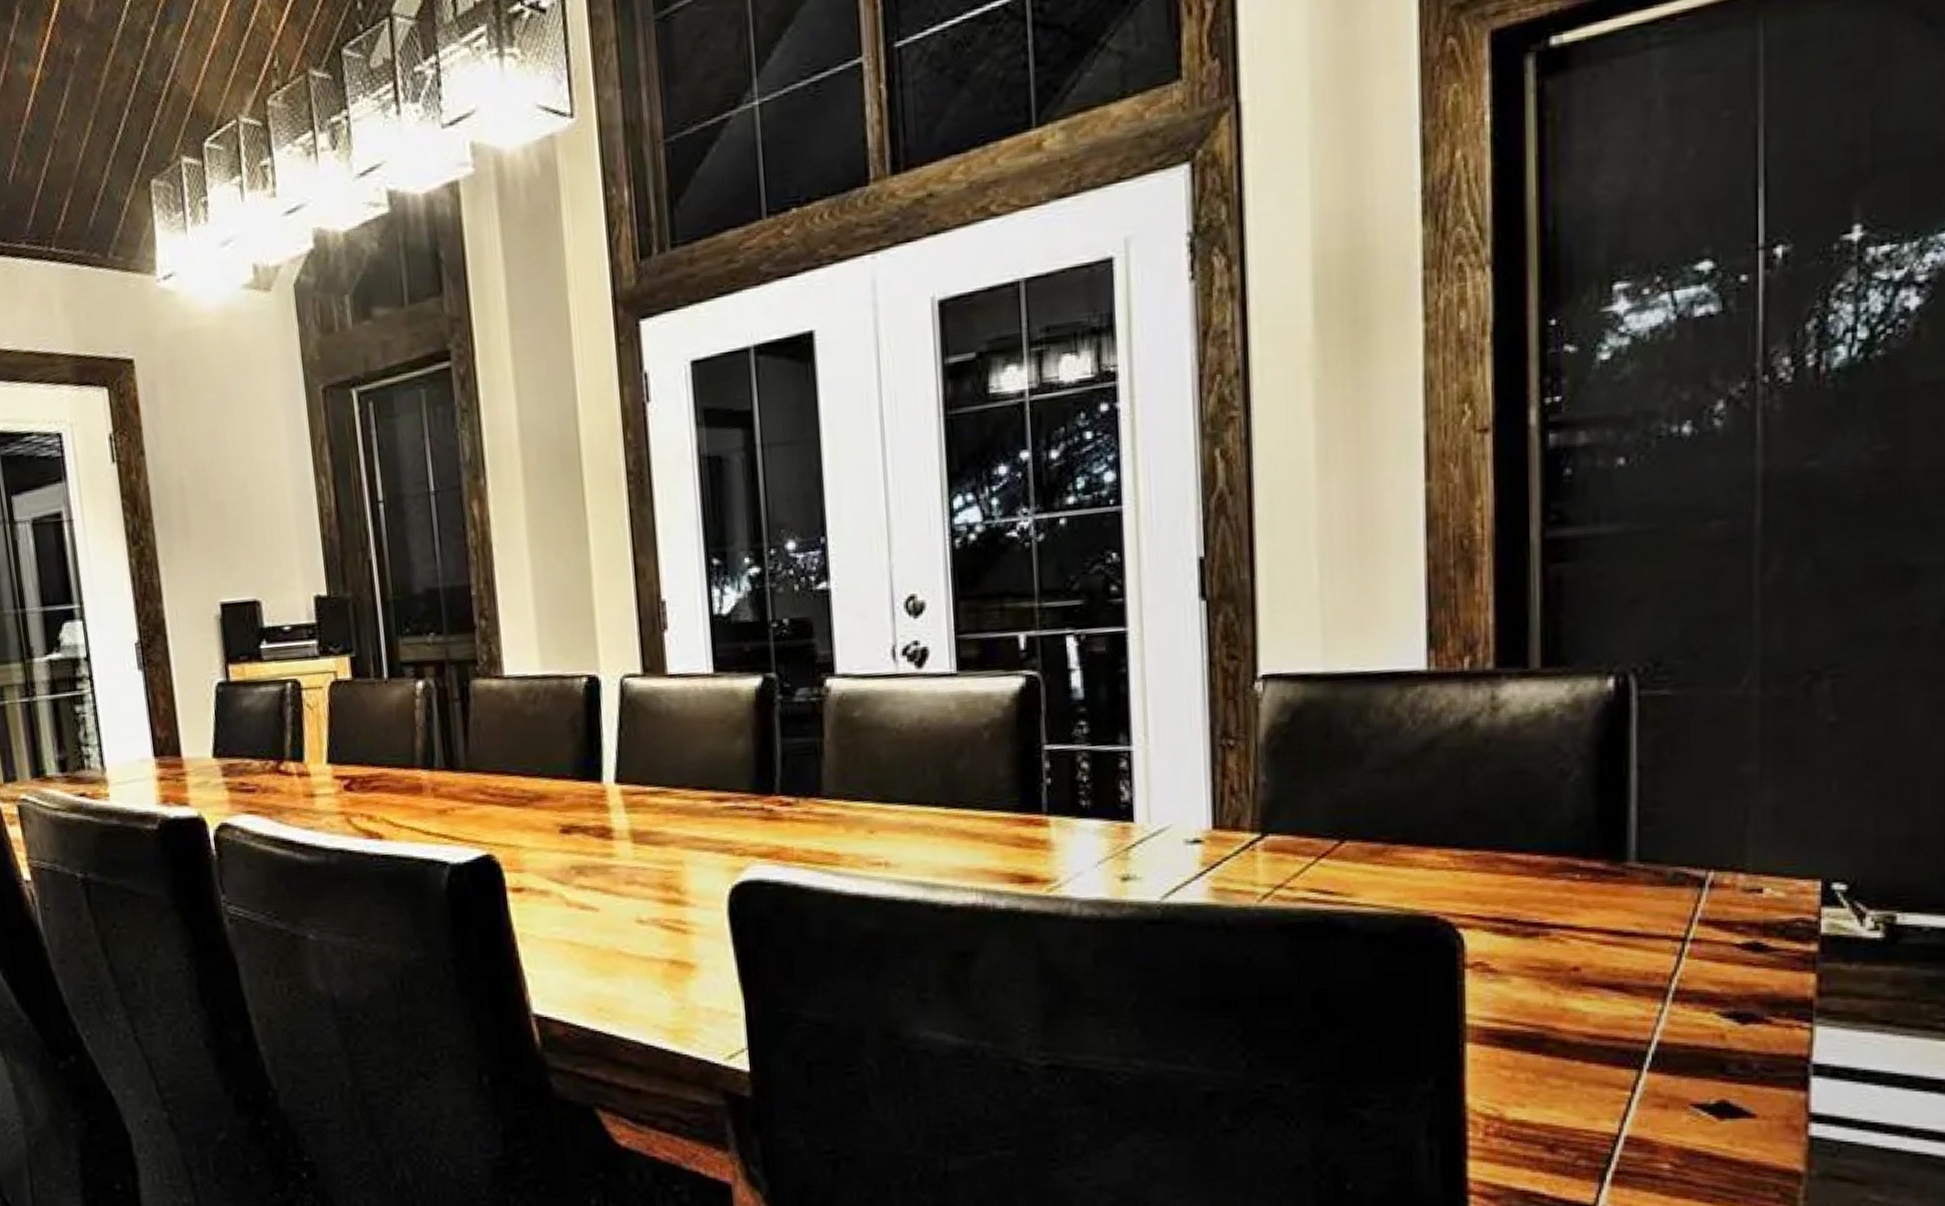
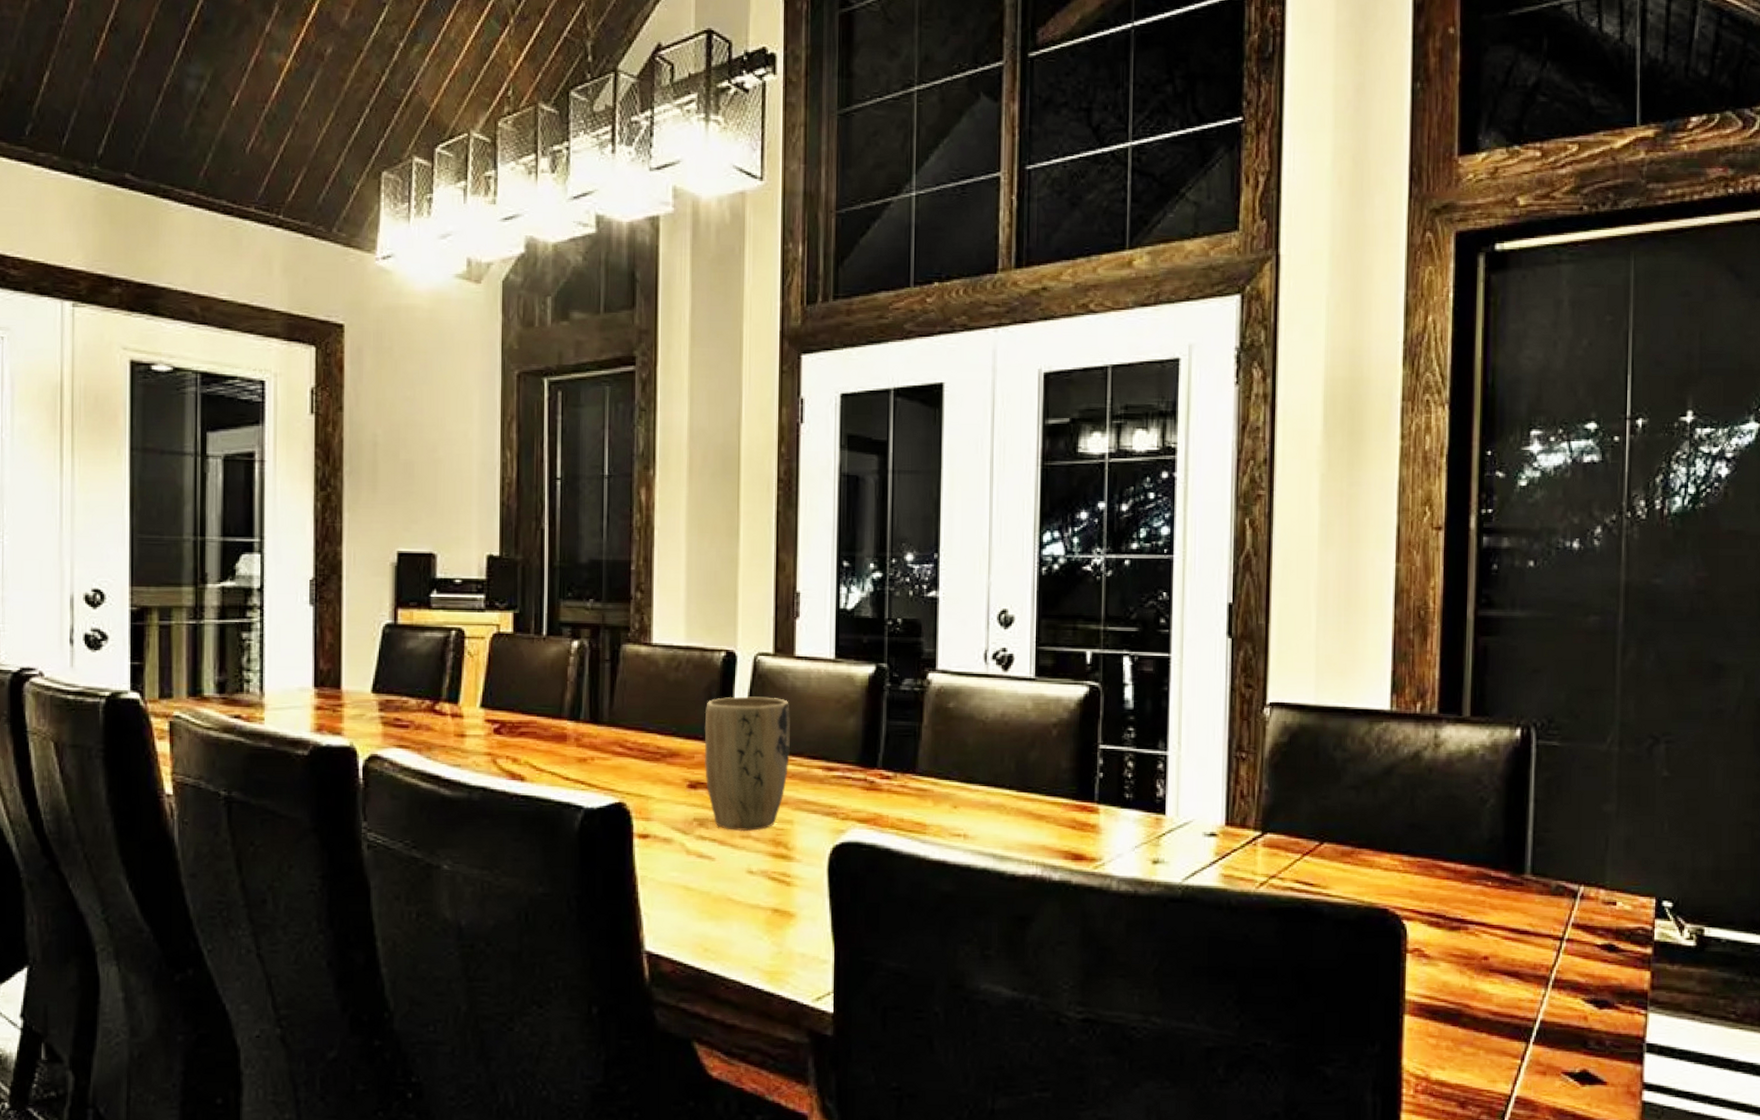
plant pot: none [571,724,672,877] -> present [704,696,790,832]

